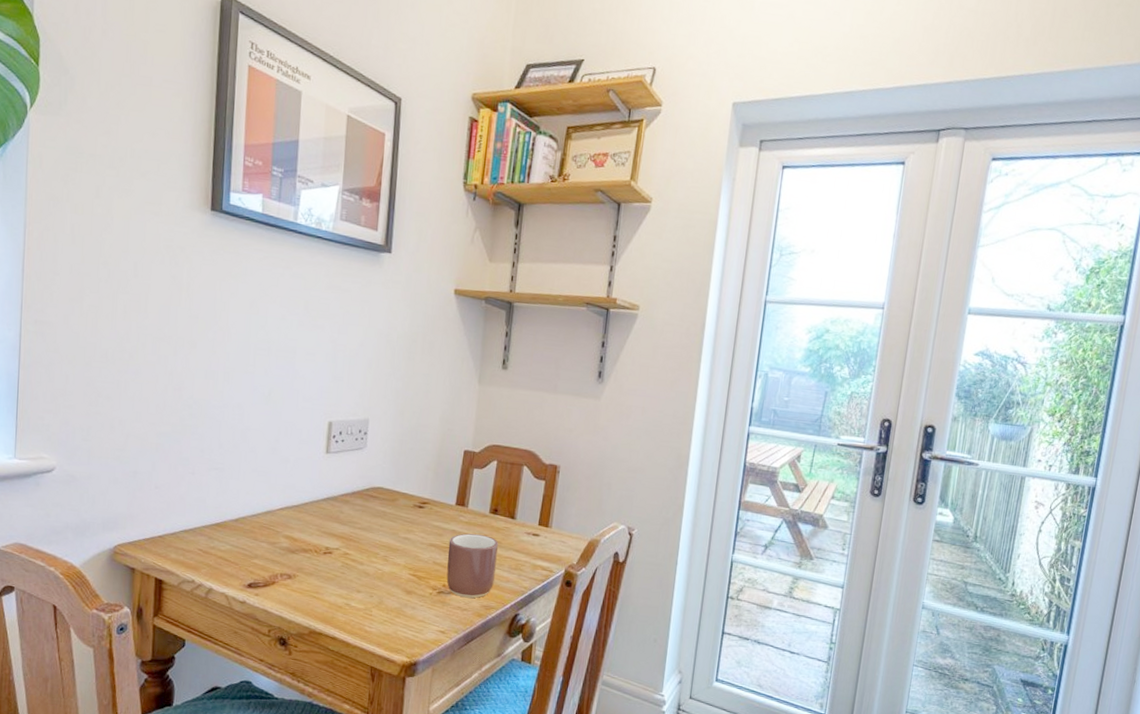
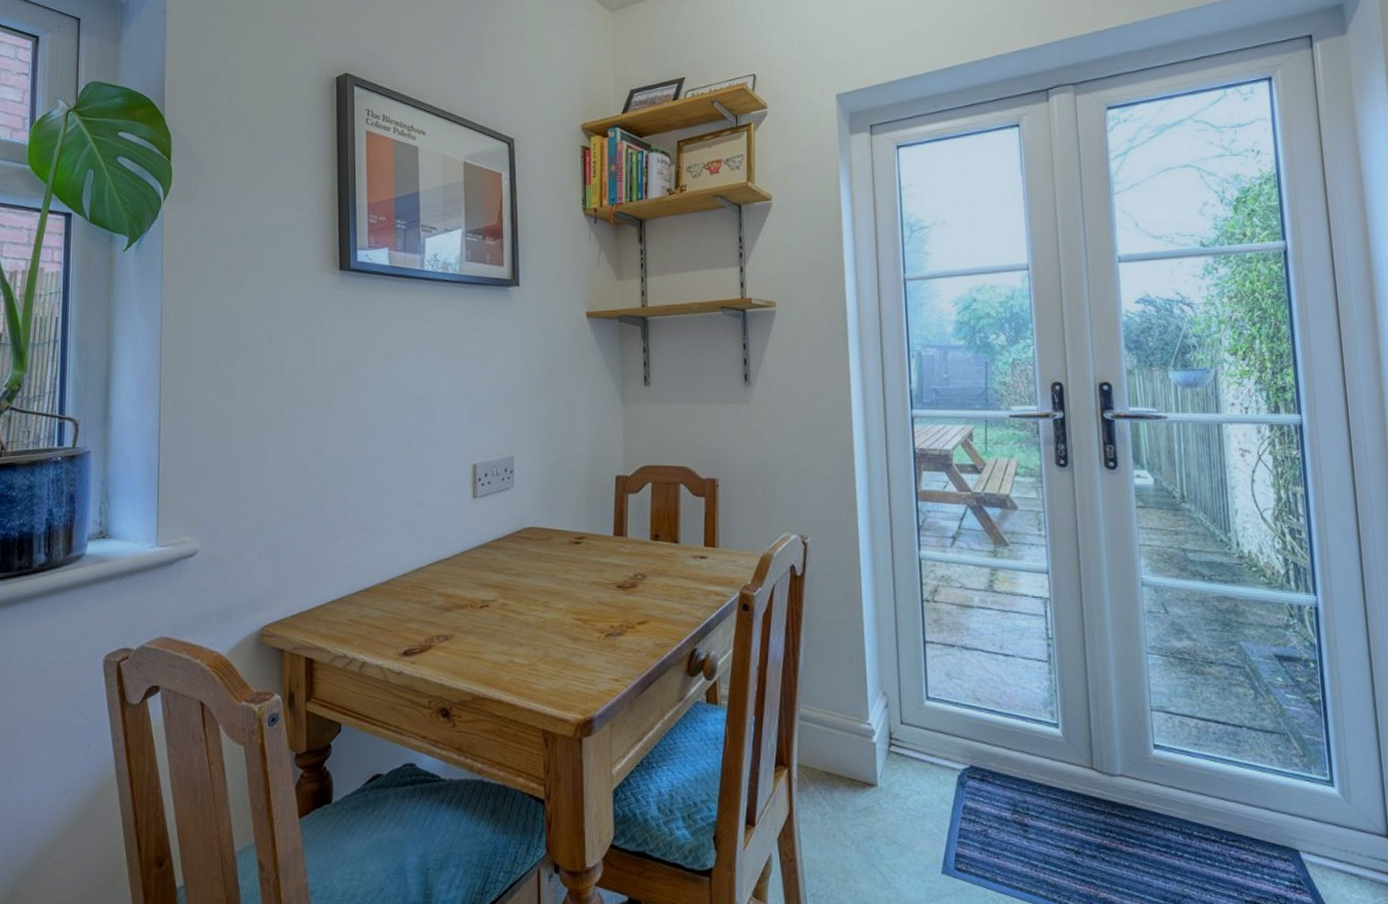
mug: present [446,533,499,599] -> none [611,565,666,638]

